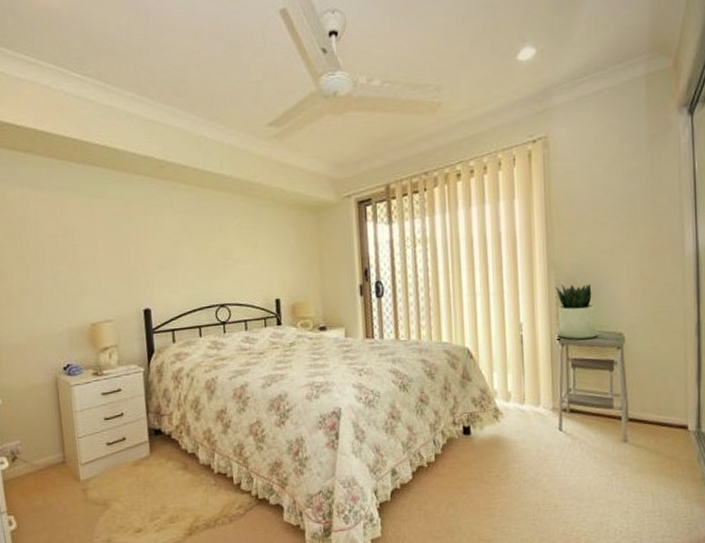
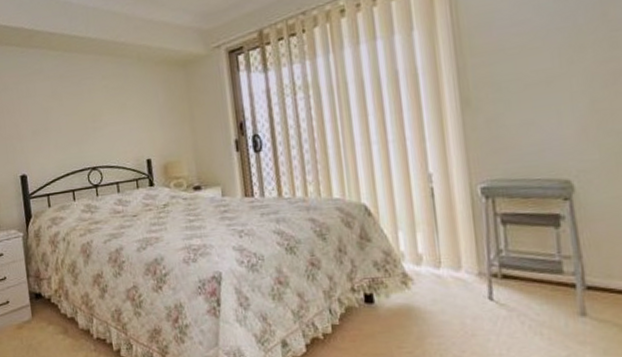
planter: present [555,283,600,340] -> none [474,123,537,190]

